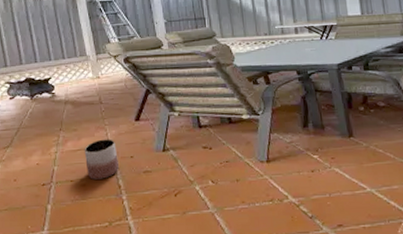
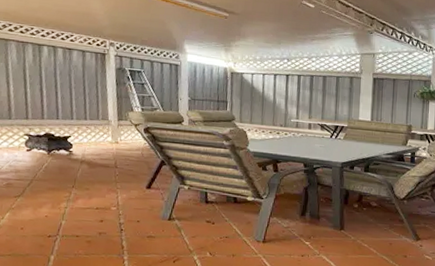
planter: present [84,139,120,180] -> none [93,201,126,238]

